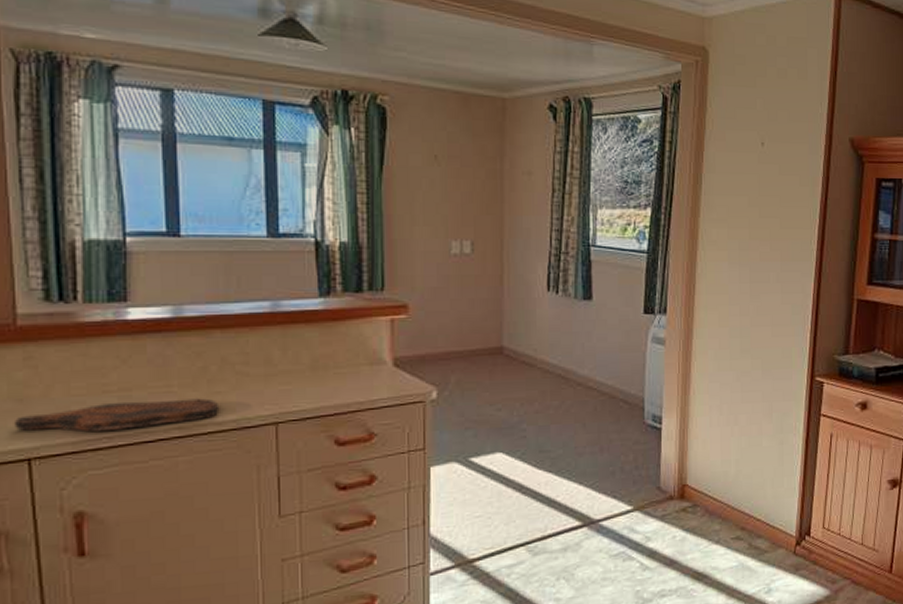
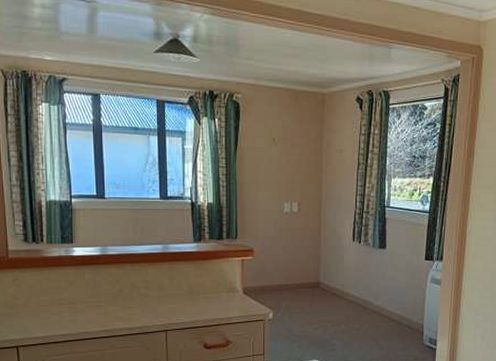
cutting board: present [13,398,220,432] -> none [8,311,130,331]

